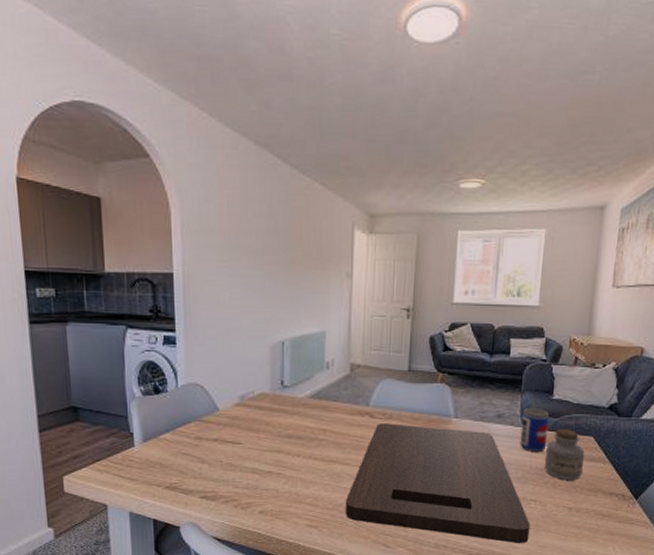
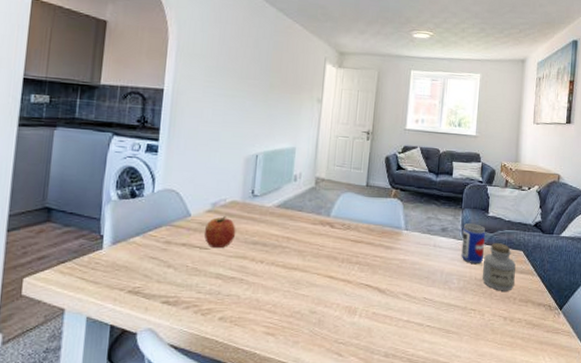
fruit: none [234,410,268,443] -> present [203,216,236,249]
cutting board: present [345,423,530,544] -> none [301,233,471,353]

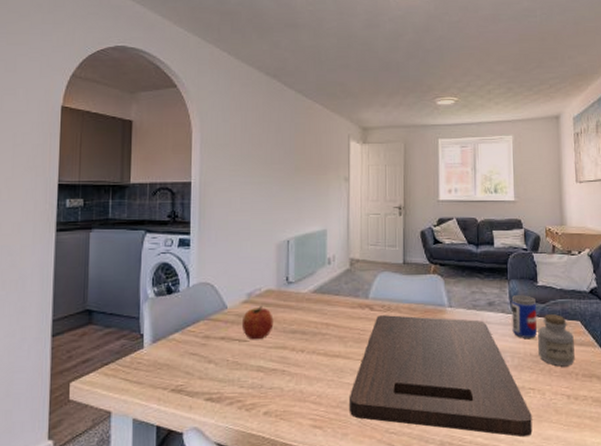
cutting board: none [301,233,471,353] -> present [348,315,532,438]

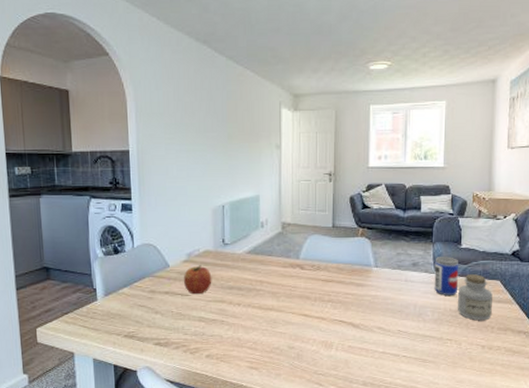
cutting board: present [348,315,532,438] -> none [281,274,448,380]

